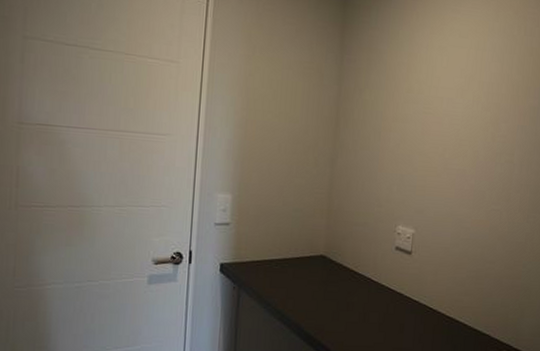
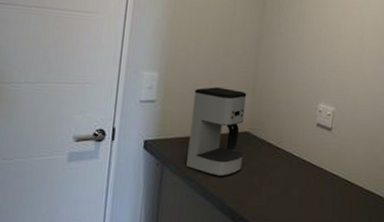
coffee maker: none [262,209,322,301] -> present [186,87,247,177]

